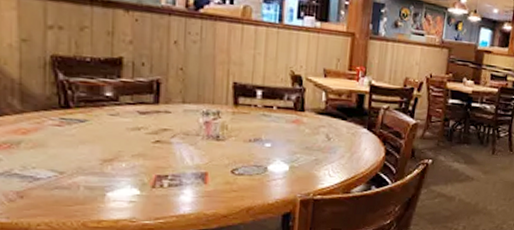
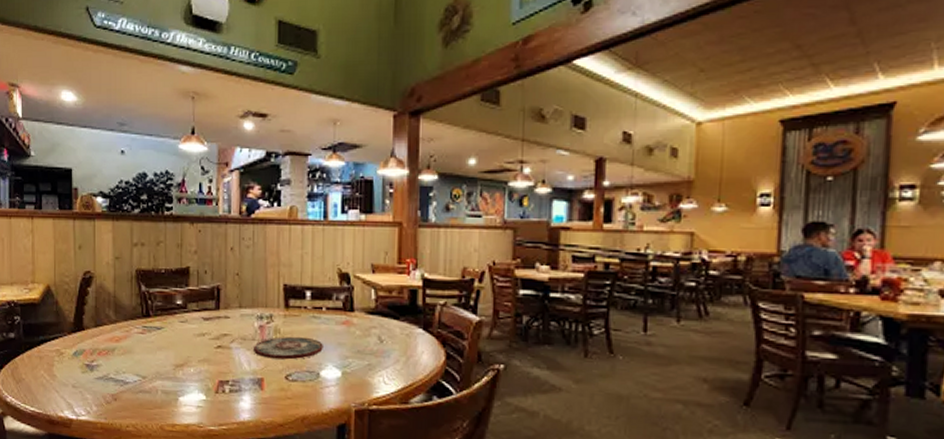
plate: none [196,132,272,155] -> present [253,336,323,360]

